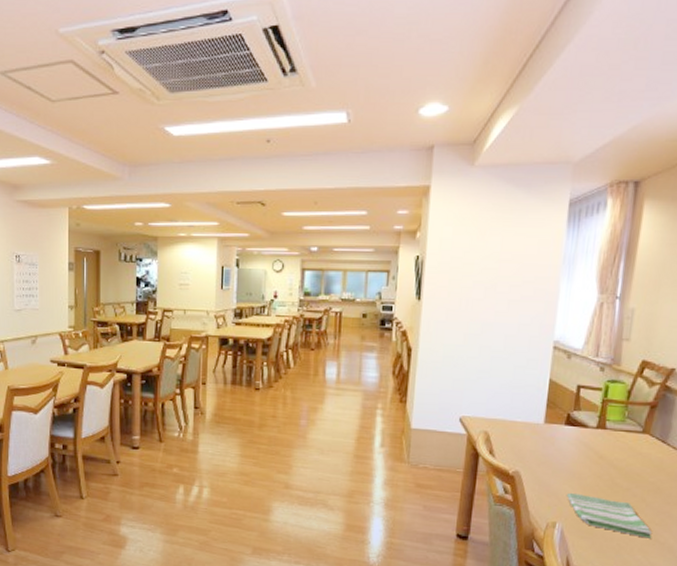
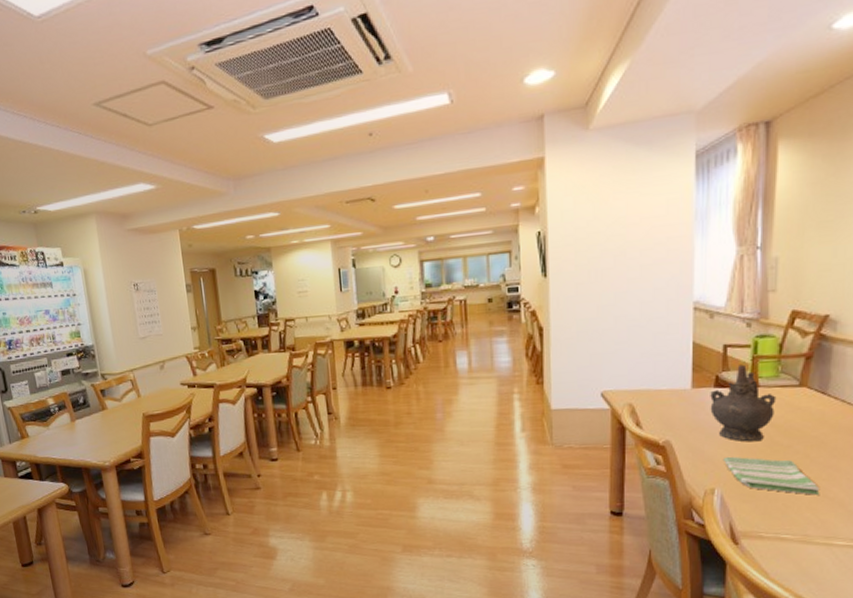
ceremonial vessel: none [559,406,621,482] -> present [710,364,777,442]

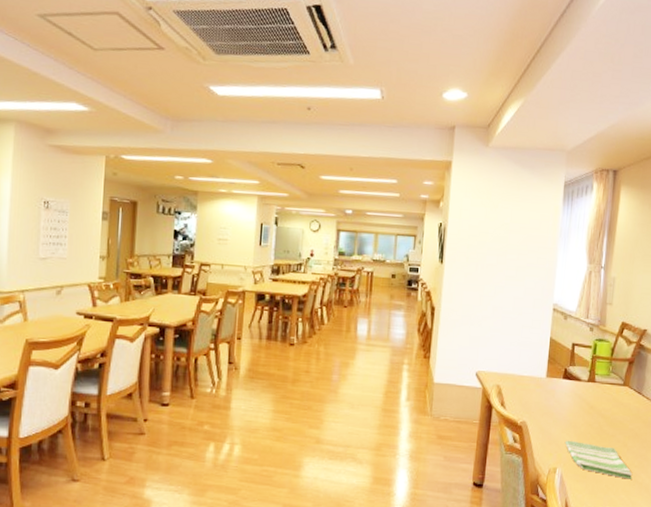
ceremonial vessel: present [710,364,777,442] -> none [558,362,607,429]

